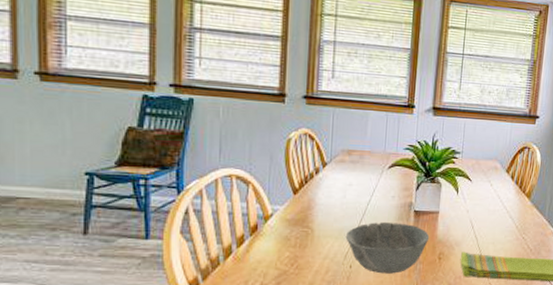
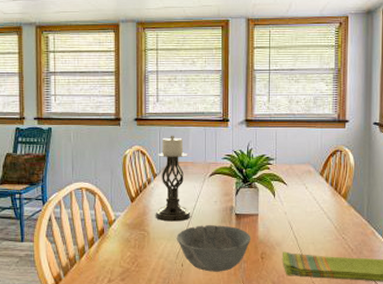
candle holder: none [322,118,365,218] -> present [155,135,191,222]

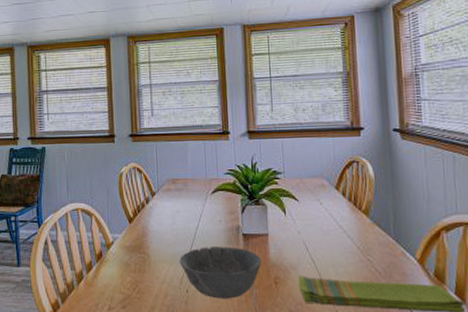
candle holder: present [155,135,191,222] -> none [155,150,194,244]

